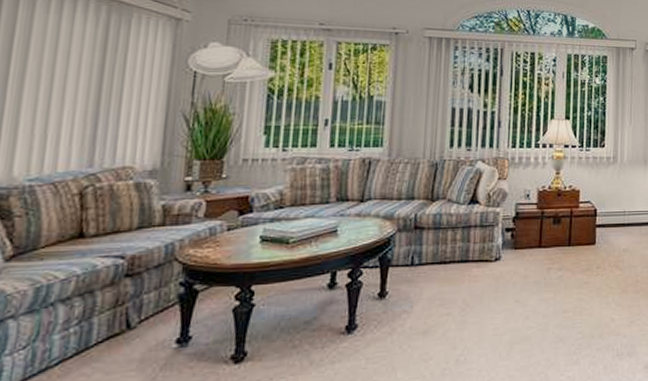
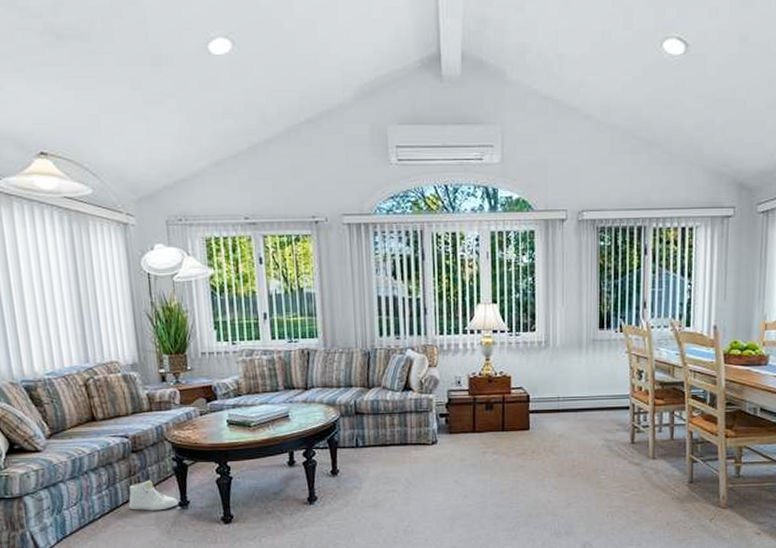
sneaker: none [105,311,177,352] -> present [129,480,179,511]

